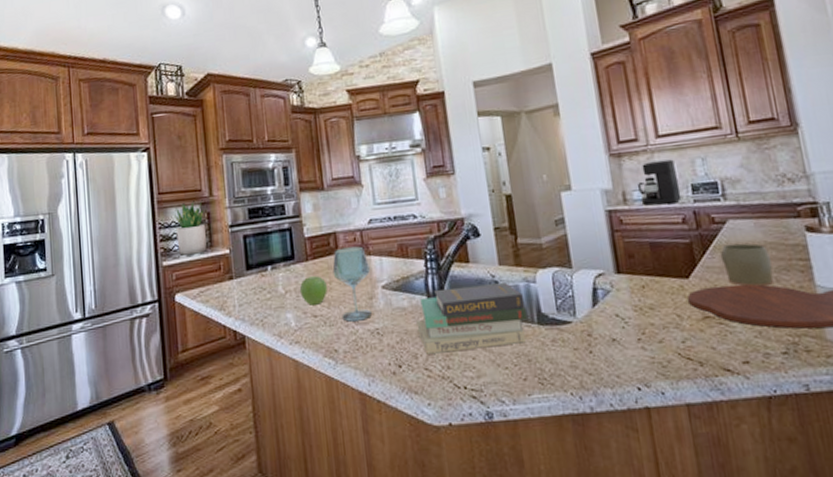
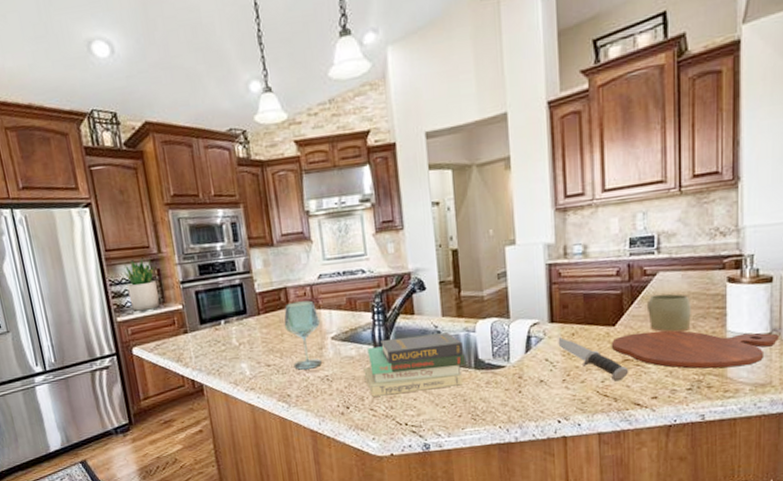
fruit: present [299,276,328,306] -> none [252,329,280,356]
knife: none [627,290,713,342] -> present [558,338,629,381]
coffee maker: present [638,159,682,205] -> none [580,214,619,259]

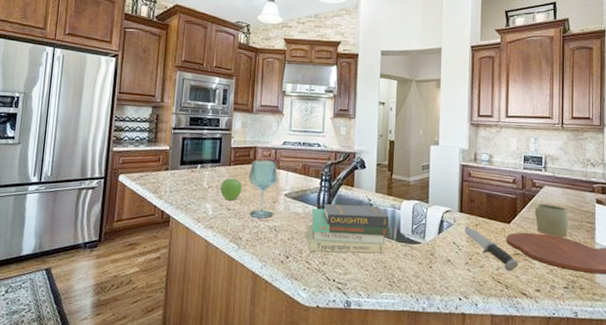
planter: present [125,257,160,311] -> none [128,103,154,146]
fruit: none [252,329,280,356] -> present [219,178,242,201]

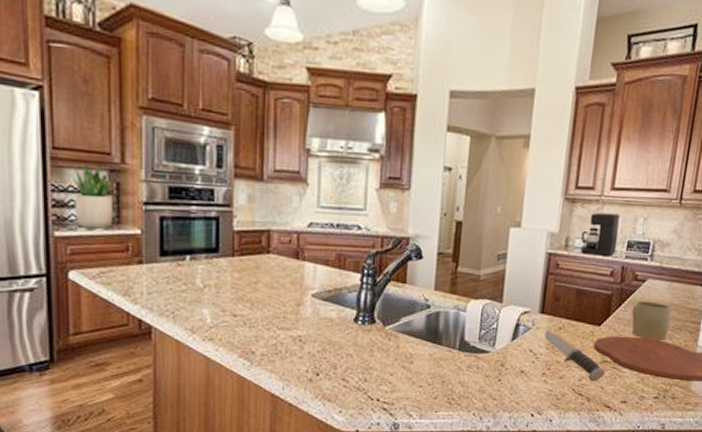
planter: none [128,103,154,146] -> present [74,165,113,229]
fruit: present [219,178,242,201] -> none [220,273,252,304]
wine glass: present [248,160,279,218] -> none [260,248,303,326]
books: present [305,203,389,253] -> none [340,305,451,367]
coffee maker: none [487,134,516,167] -> present [581,212,620,256]

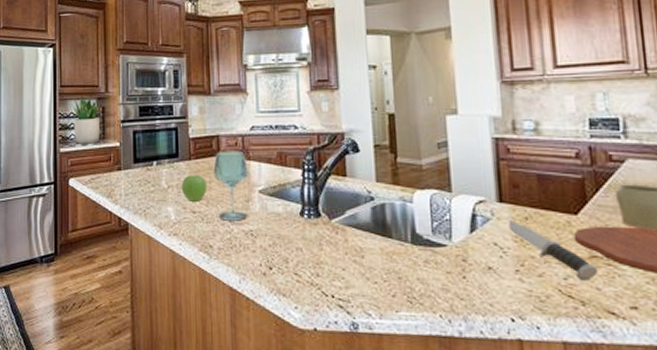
fruit: none [220,273,252,304] -> present [181,175,207,202]
wine glass: none [260,248,303,326] -> present [213,151,250,221]
coffee maker: present [581,212,620,256] -> none [530,91,577,137]

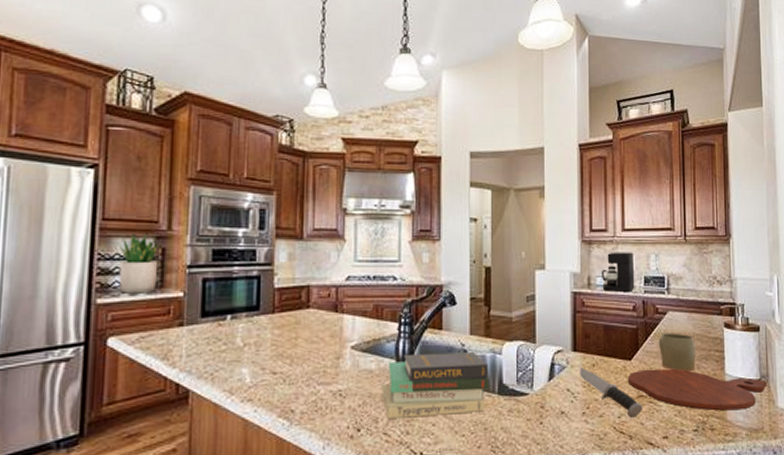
fruit: present [181,175,207,202] -> none [260,330,292,361]
wine glass: present [213,151,250,221] -> none [300,303,342,381]
books: none [288,199,401,261] -> present [380,352,489,419]
coffee maker: none [530,91,577,137] -> present [602,252,635,292]

